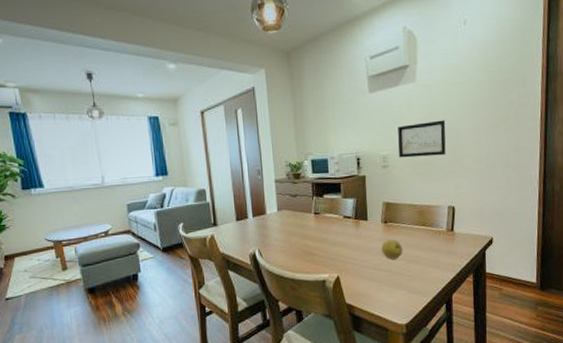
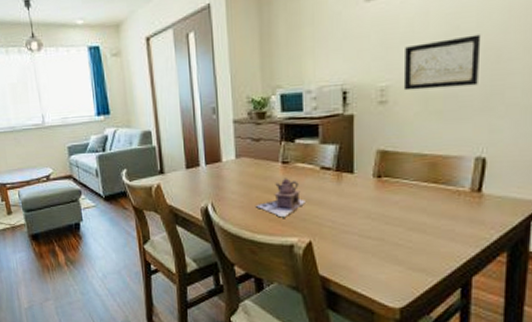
teapot: none [294,226,333,258] -> present [254,178,305,218]
fruit: present [381,239,403,260] -> none [371,199,402,226]

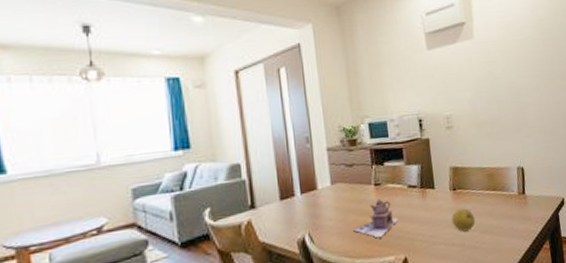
fruit: none [371,199,402,226] -> present [451,208,476,232]
wall art: present [403,34,482,91] -> none [459,77,510,118]

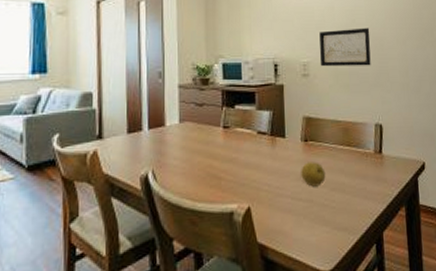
teapot: present [352,199,398,238] -> none [196,142,244,184]
wall art: none [459,77,510,118] -> present [319,28,371,67]

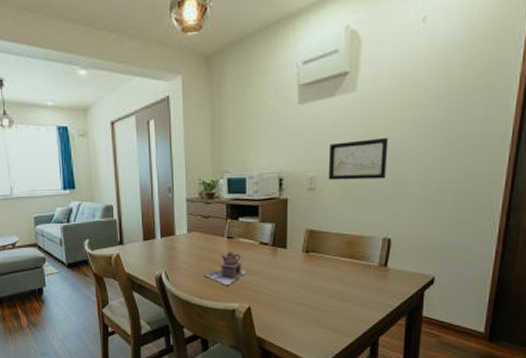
teapot: none [196,142,244,184] -> present [203,251,246,286]
fruit: present [301,162,326,187] -> none [300,271,325,294]

